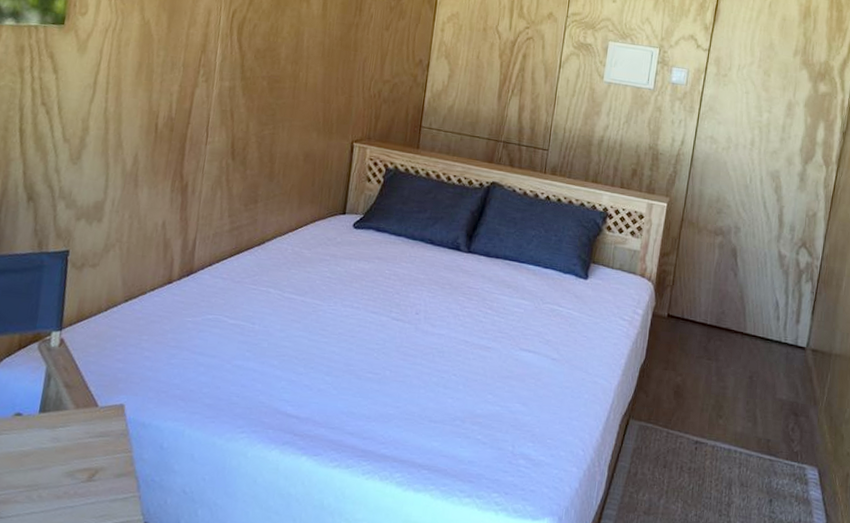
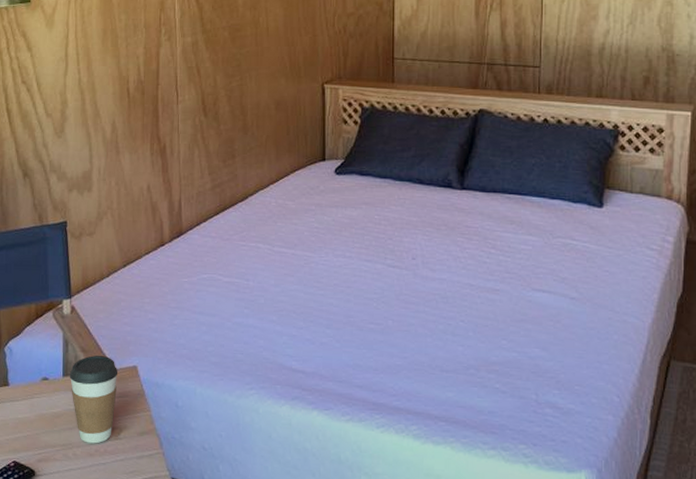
coffee cup: none [46,391,103,486] -> present [69,355,118,444]

